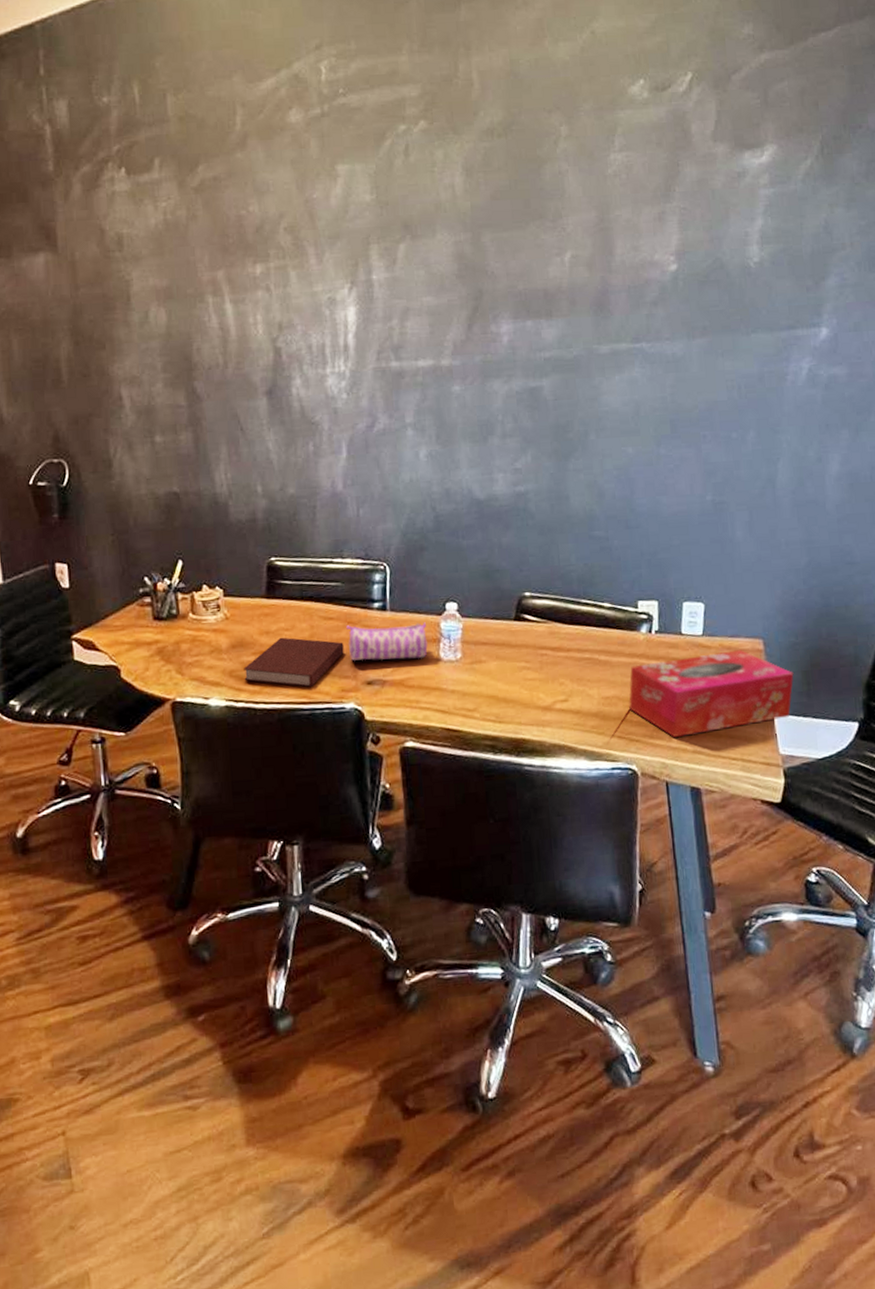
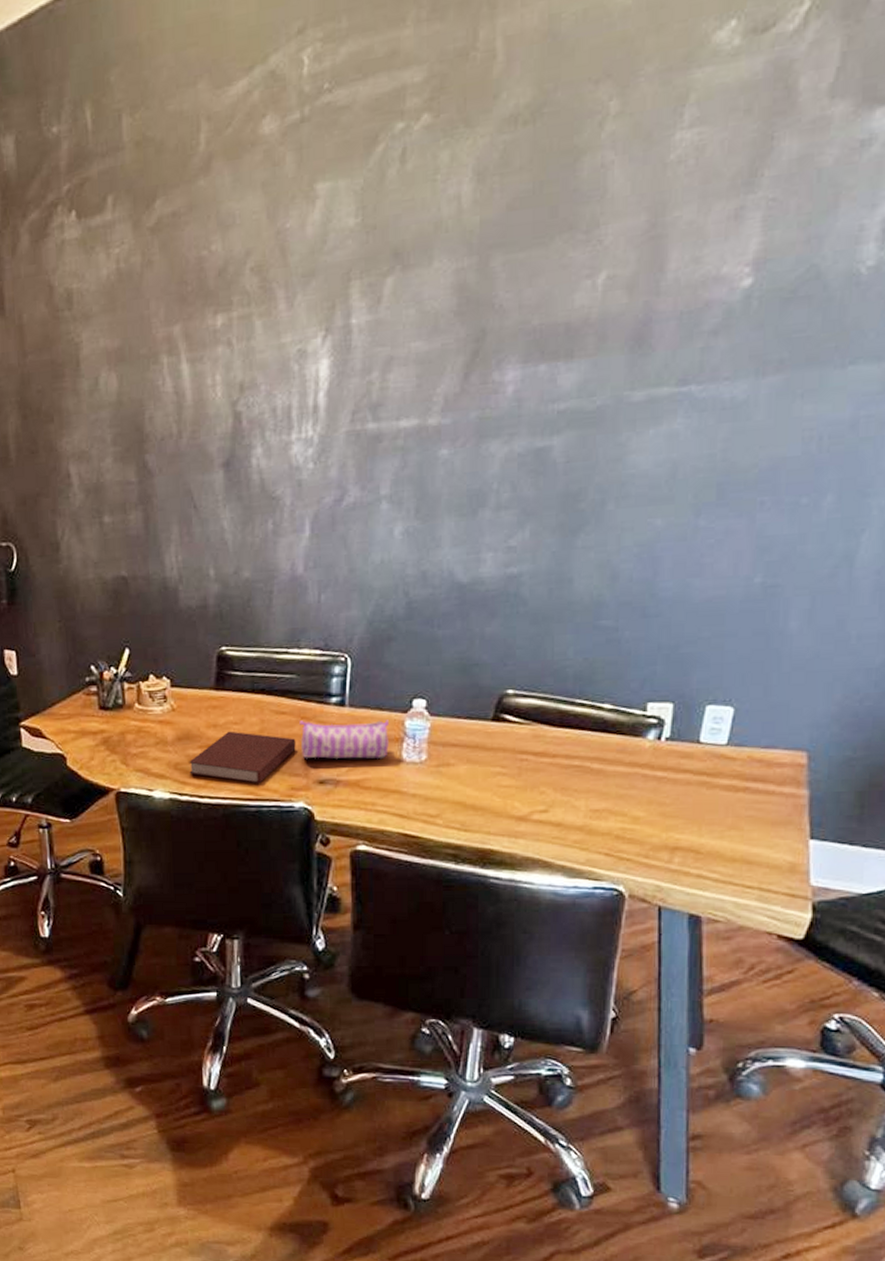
tissue box: present [629,650,794,737] -> none [622,763,844,858]

